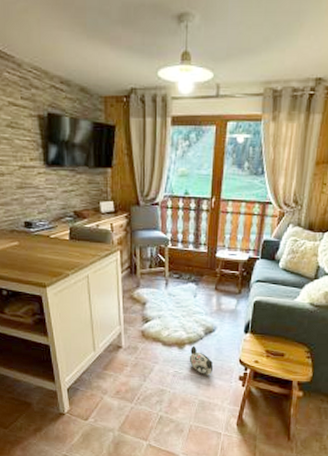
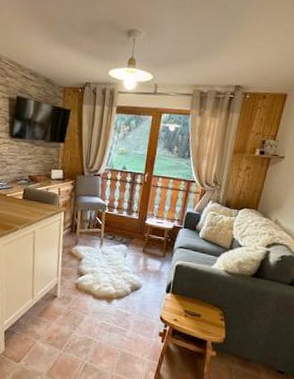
plush toy: present [189,345,214,376] -> none [115,300,137,330]

